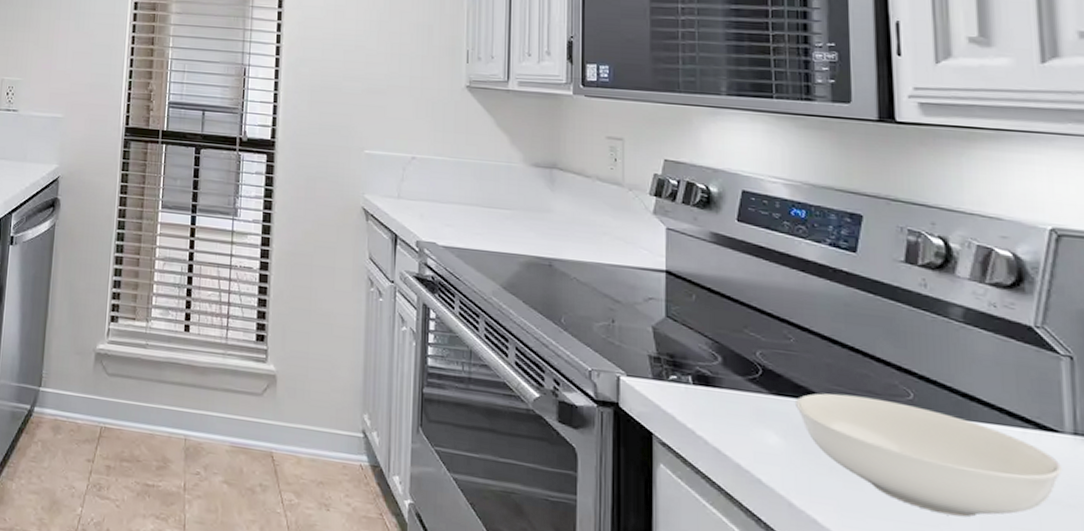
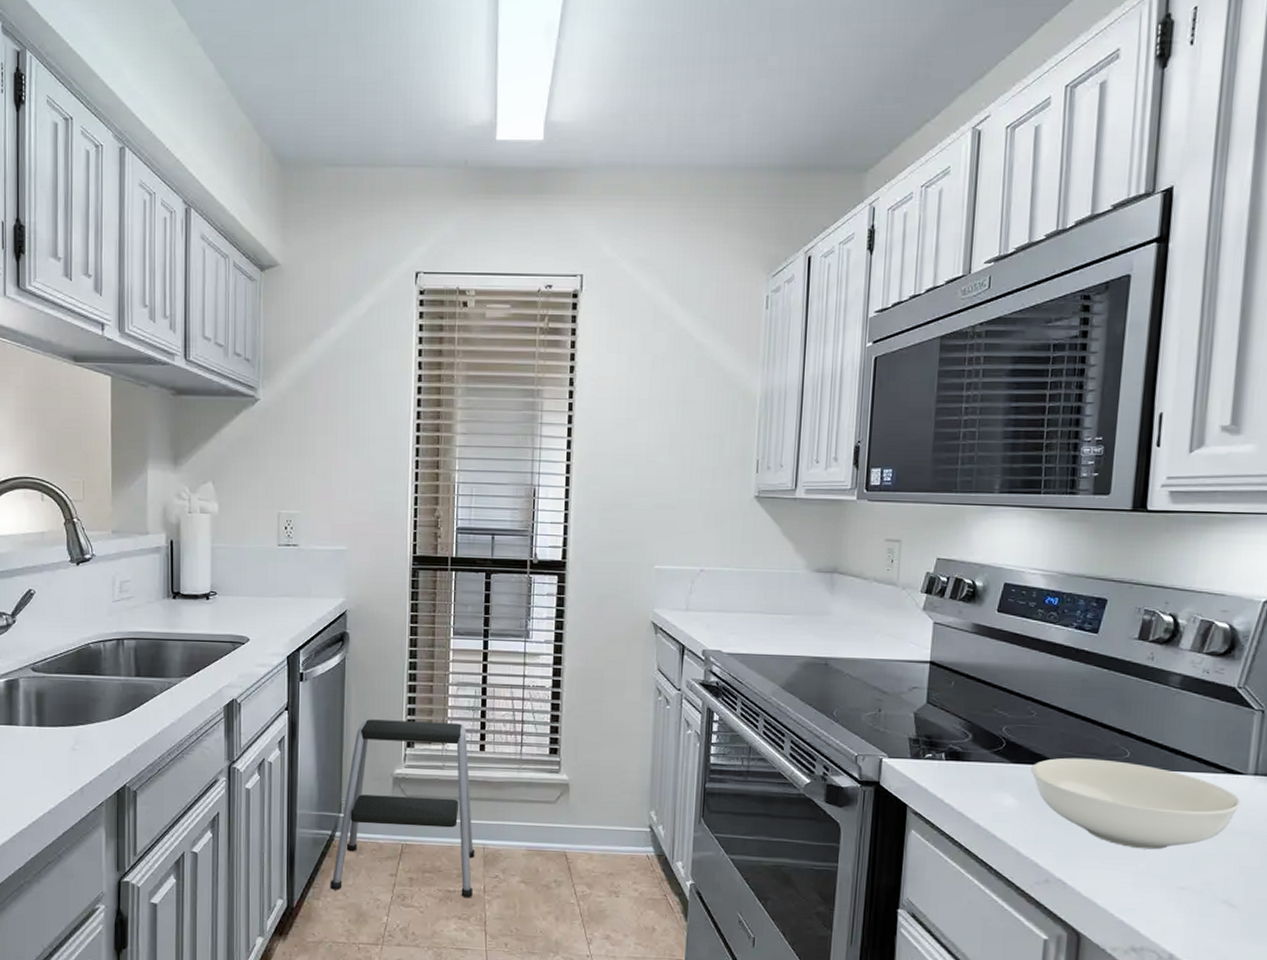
step stool: none [25,289,176,495] -> present [330,719,475,898]

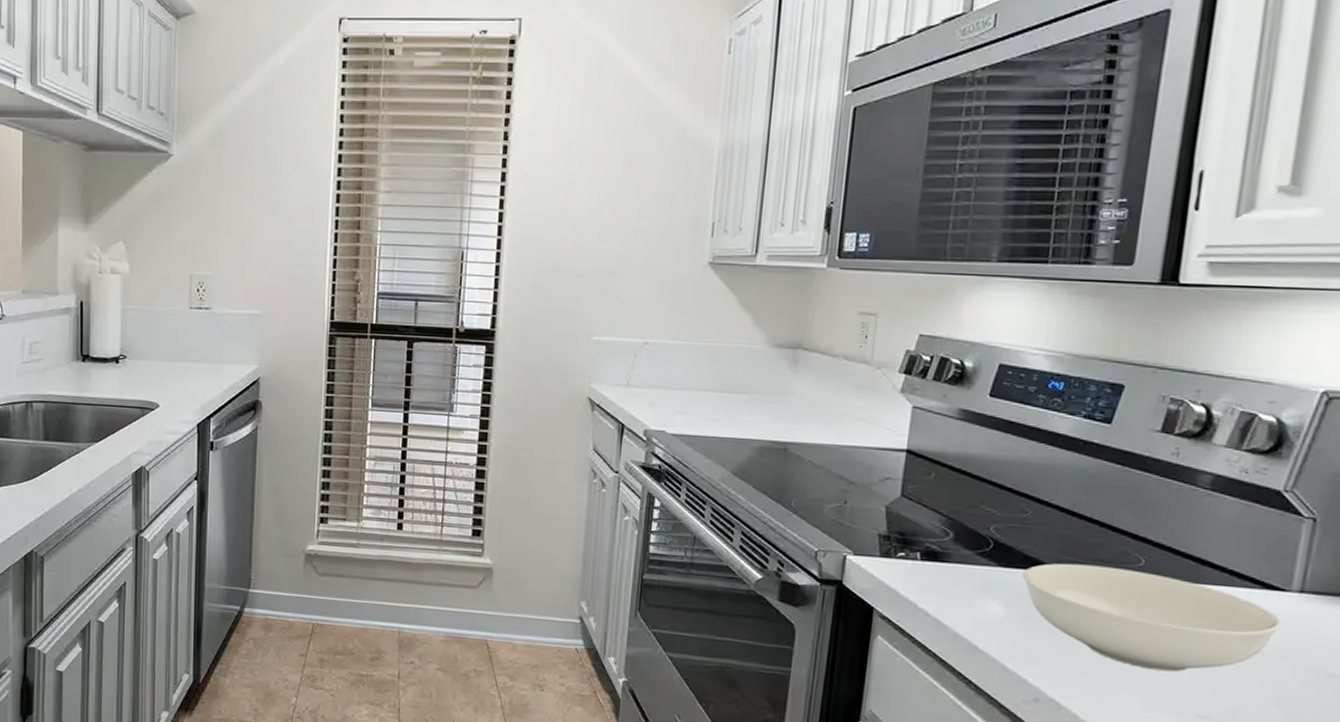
step stool: present [330,719,475,898] -> none [237,492,390,684]

